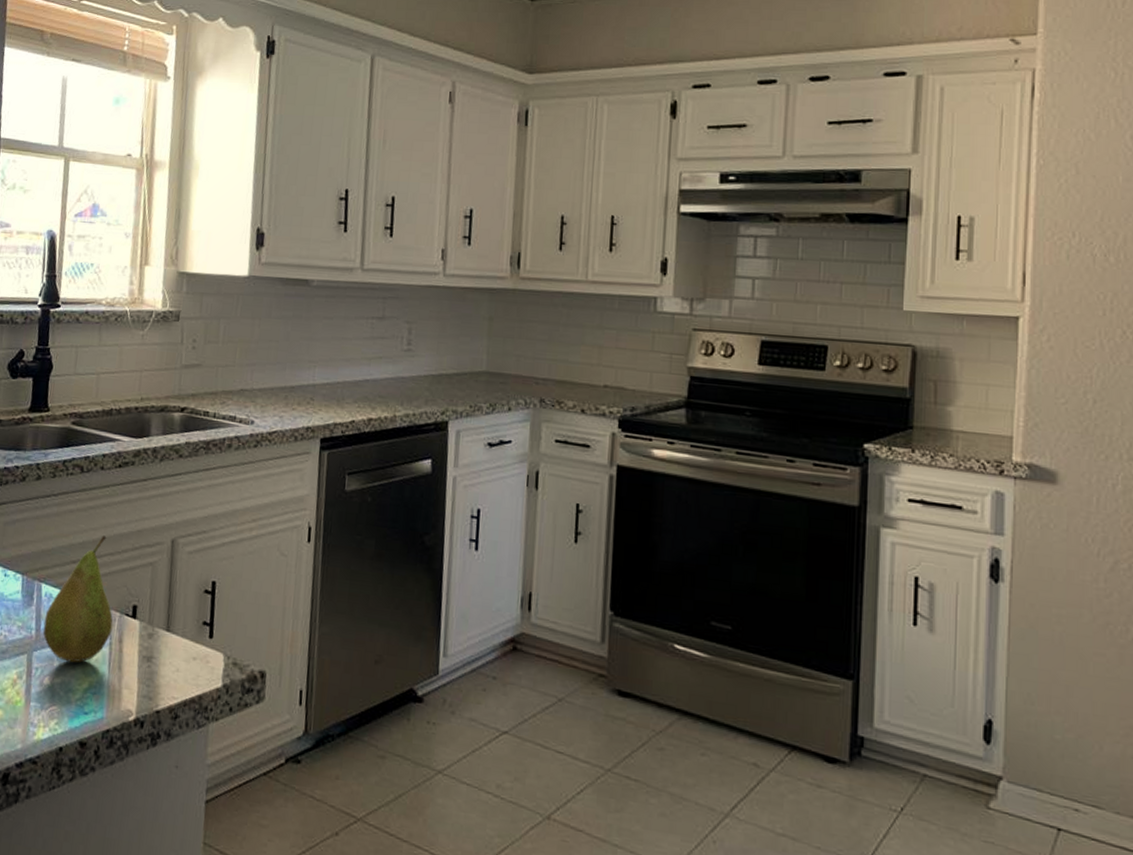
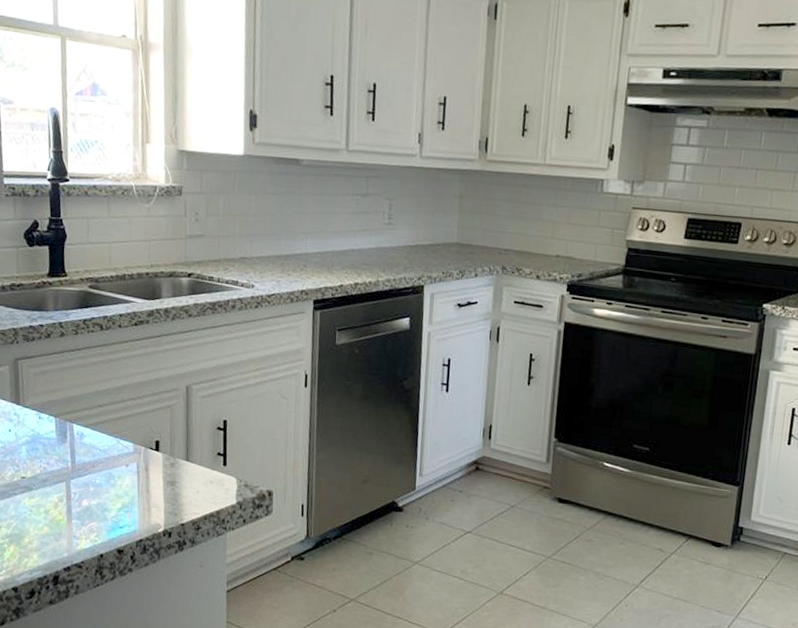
fruit: present [42,534,113,663] -> none [78,383,139,488]

